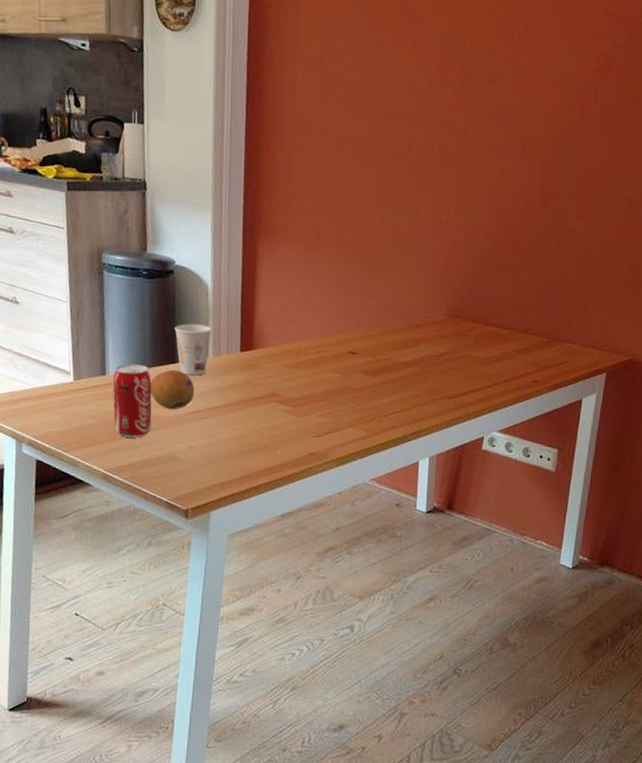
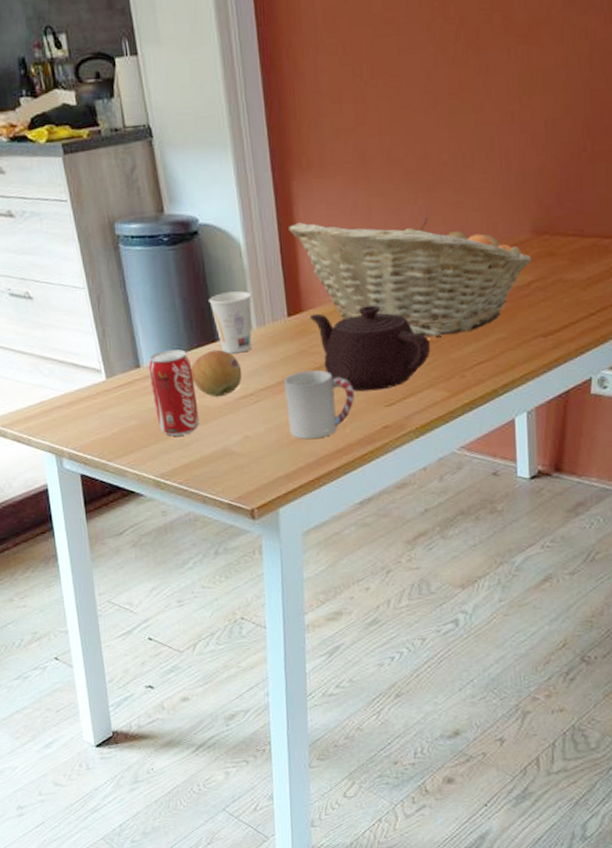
cup: none [229,398,288,457] -> present [284,369,355,440]
fruit basket: none [251,277,446,386] -> present [289,216,532,337]
teapot: none [258,352,357,423] -> present [309,305,431,391]

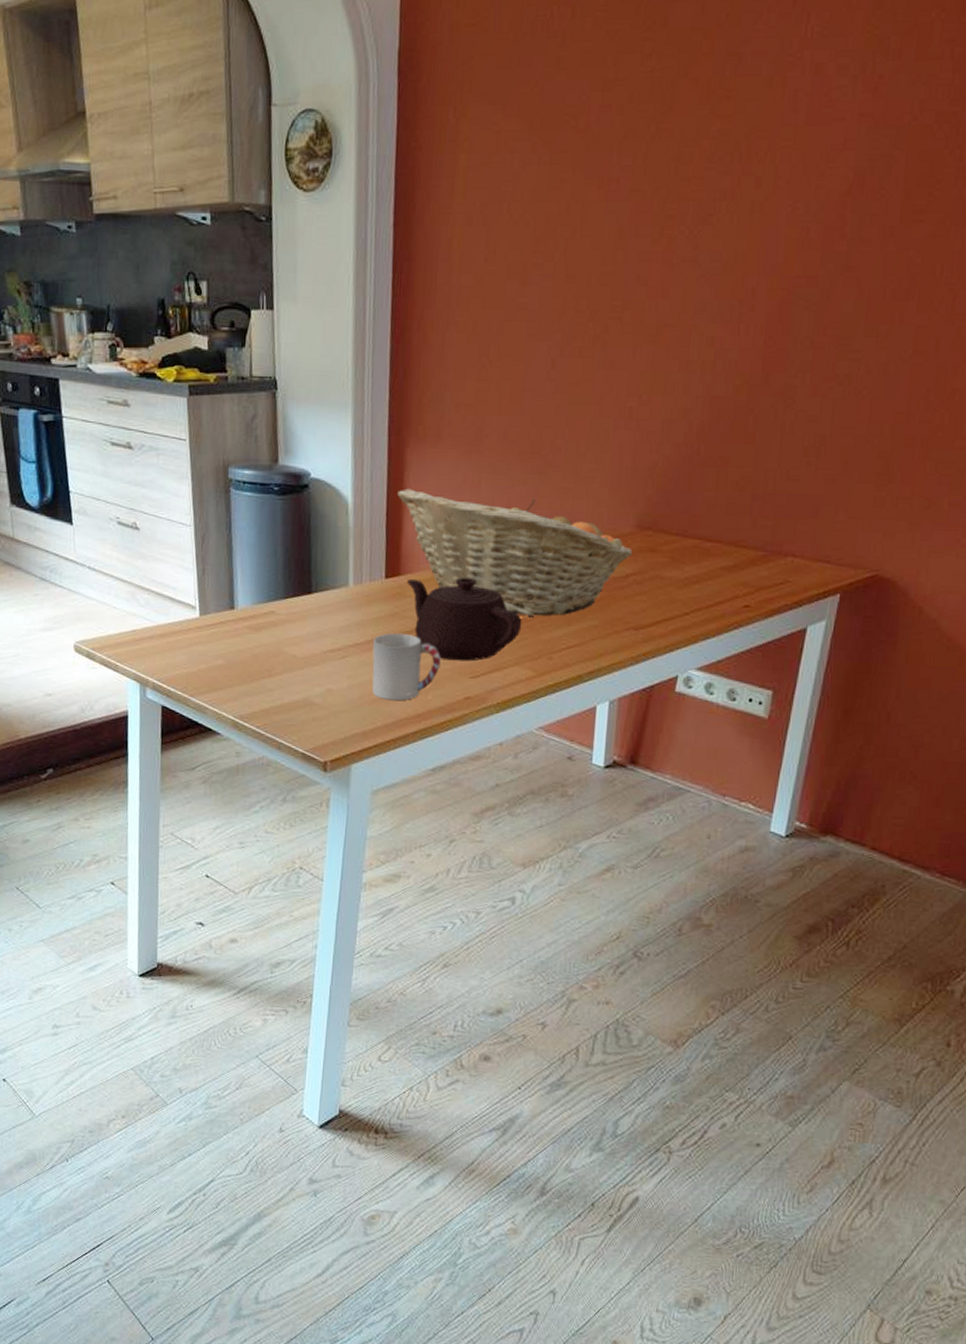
beverage can: present [148,349,200,436] -> none [242,596,286,681]
fruit: present [191,349,242,398] -> none [283,601,334,648]
cup: present [209,291,252,354] -> none [310,547,353,608]

